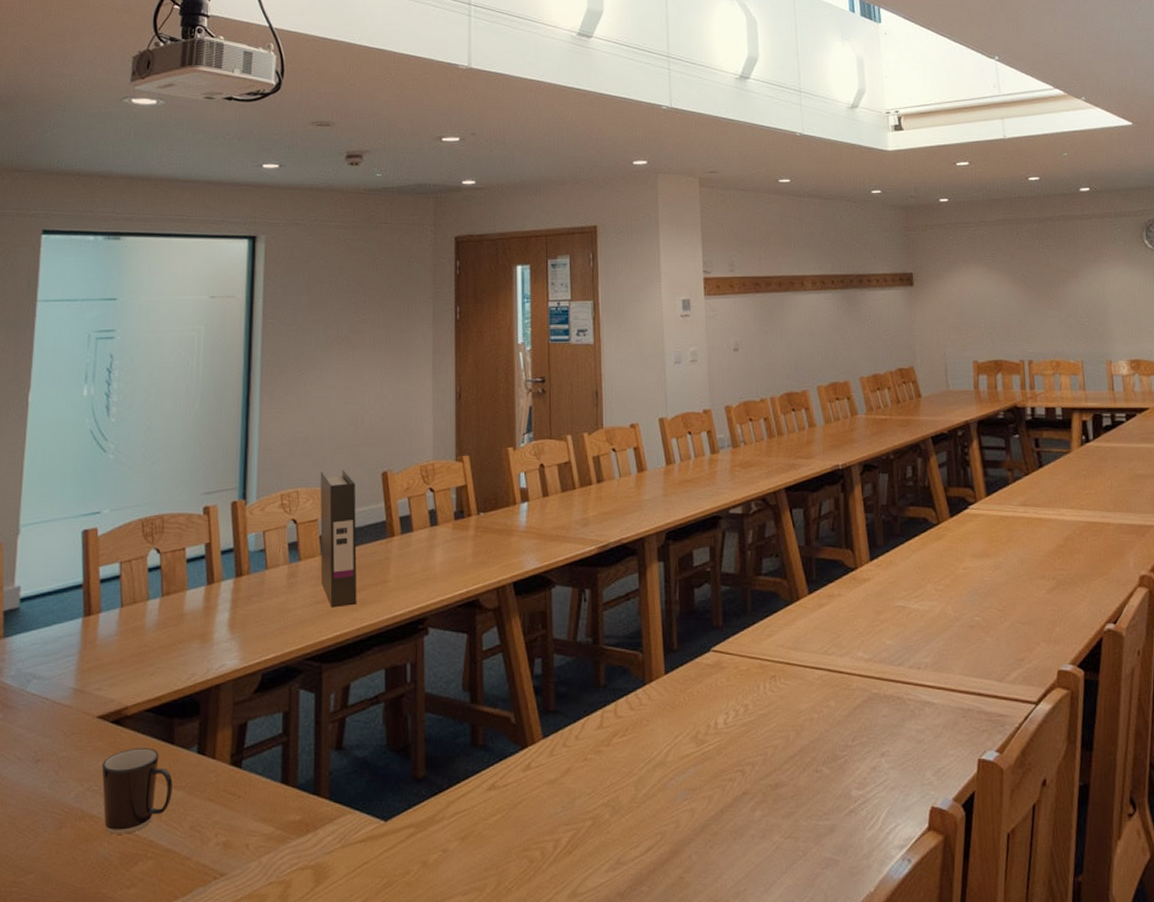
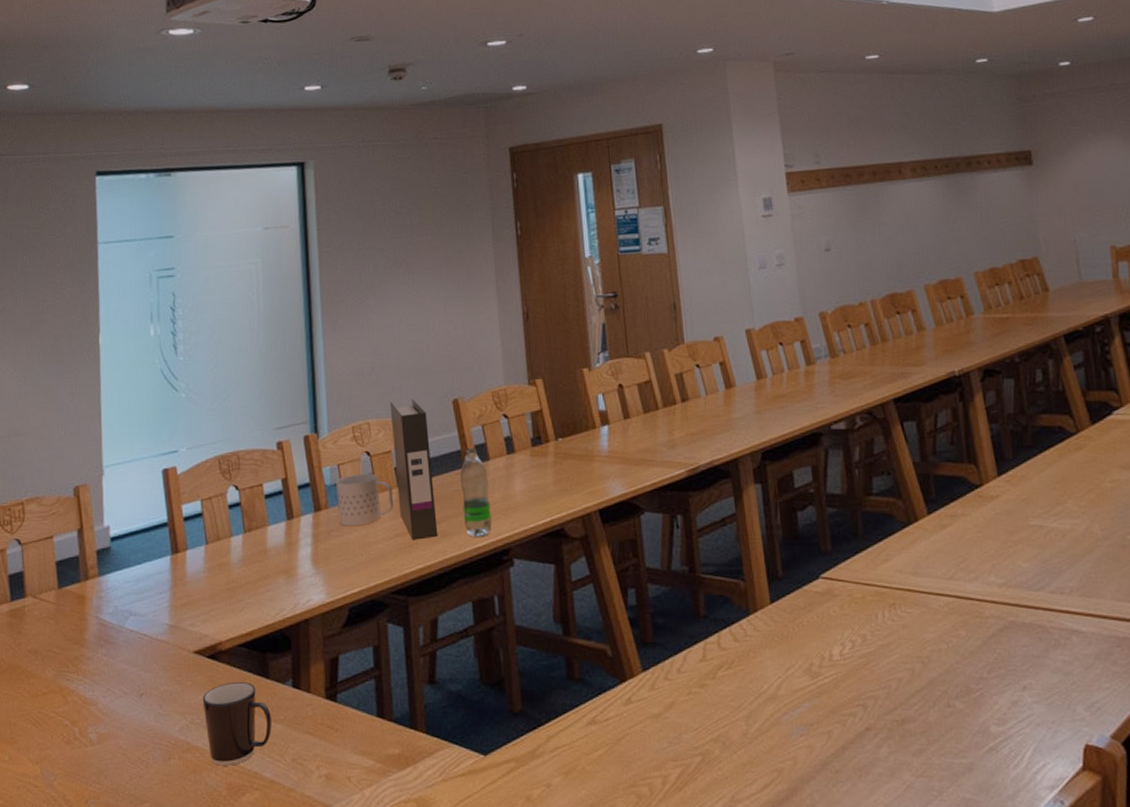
mug: none [259,540,316,594] -> present [335,473,393,528]
bottle: none [383,519,410,606] -> present [460,448,492,537]

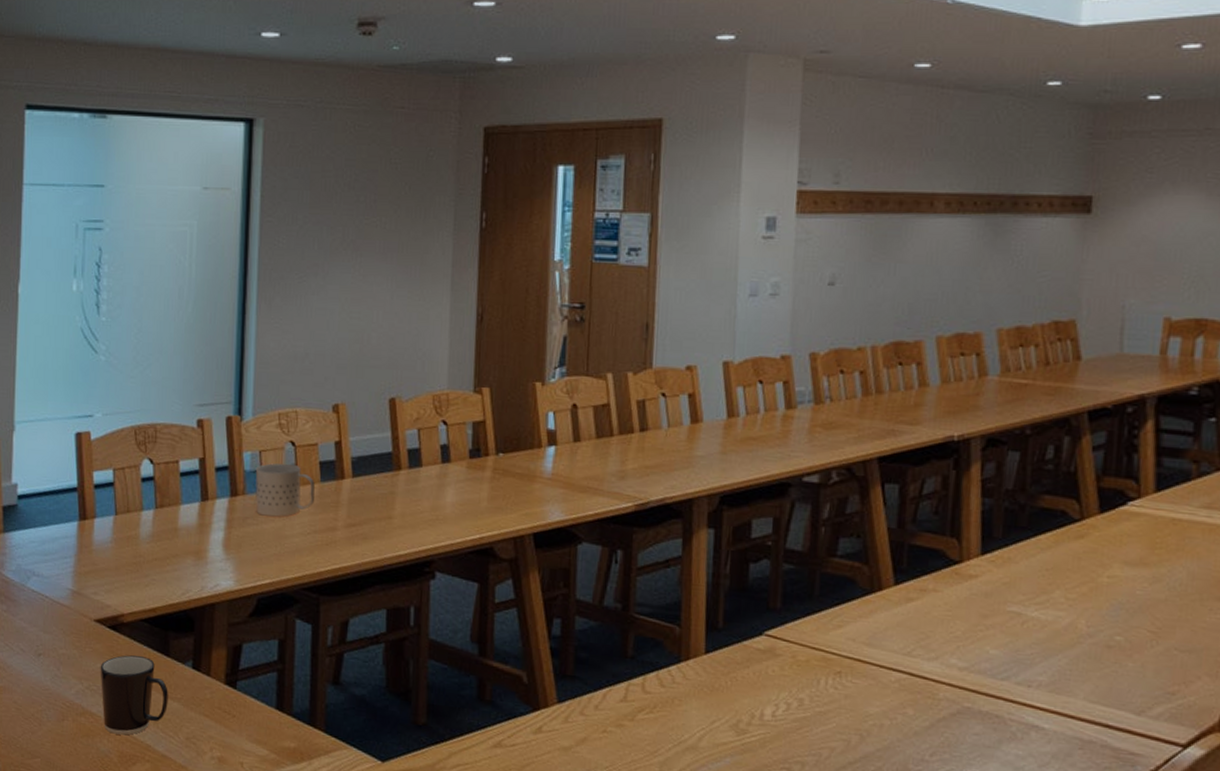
binder: present [389,399,438,540] -> none [320,392,360,540]
bottle: present [460,448,492,537] -> none [387,451,418,545]

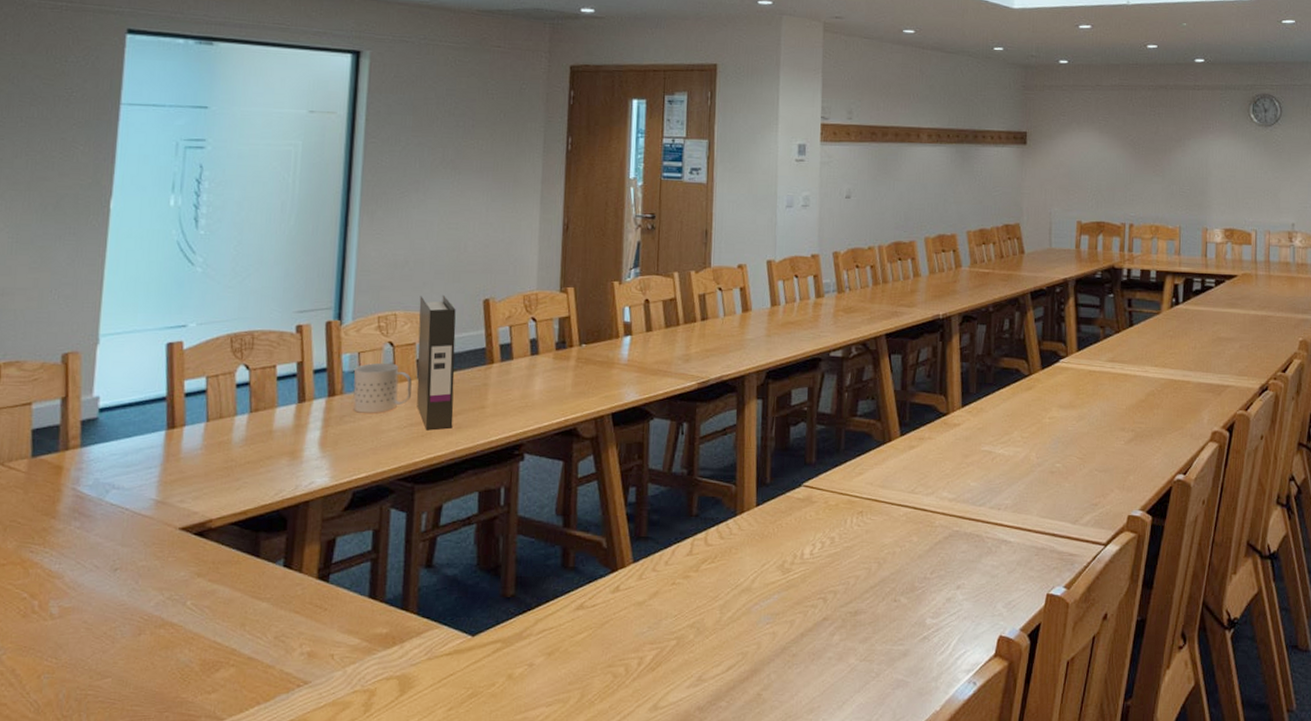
mug: present [100,655,168,735] -> none [183,560,257,642]
binder: none [320,392,360,540] -> present [416,296,456,431]

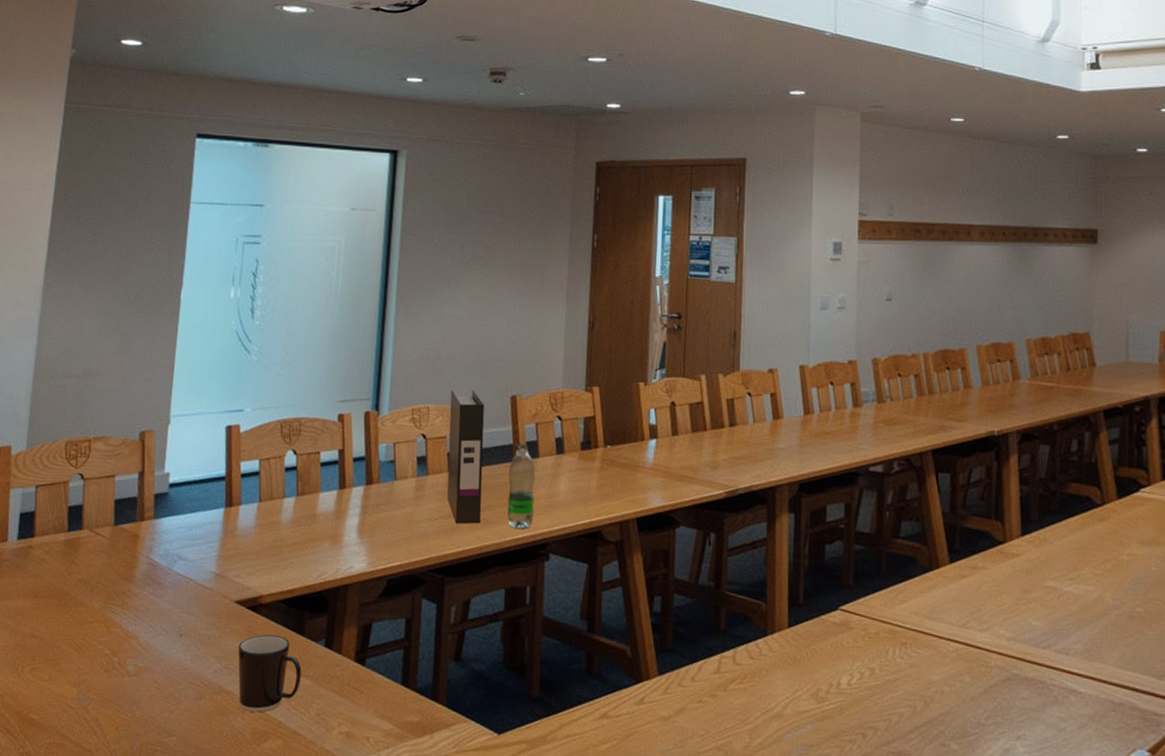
mug: none [183,560,257,642] -> present [237,634,302,713]
mug: present [353,362,412,415] -> none [388,454,443,504]
bottle: none [480,346,509,431] -> present [507,443,535,529]

